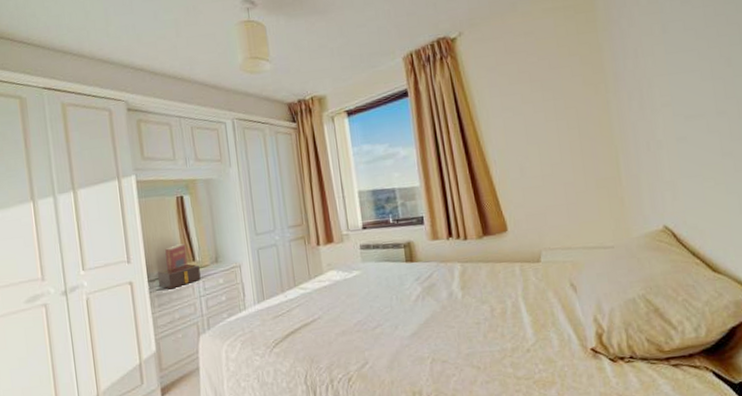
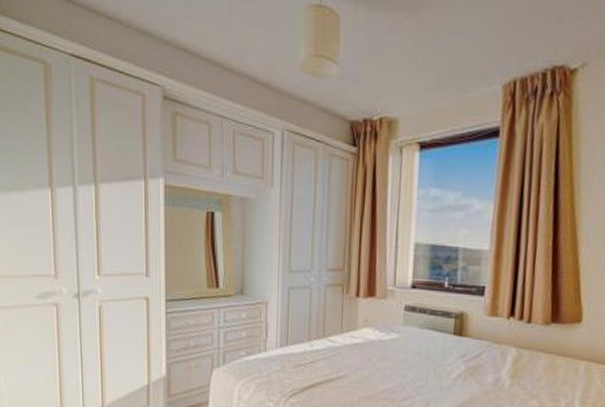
jewelry box: present [157,263,201,290] -> none [176,289,222,314]
book: present [164,243,188,271] -> none [186,266,210,293]

